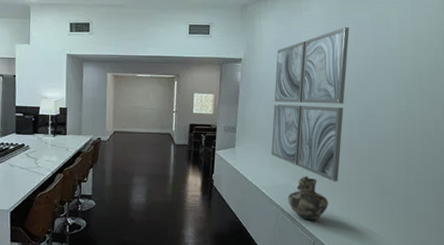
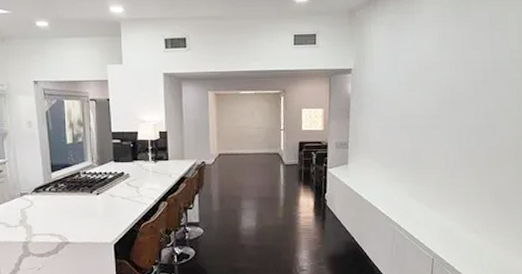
wall art: present [271,27,349,182] -> none [386,29,466,195]
vase: present [288,176,328,220] -> none [404,190,447,236]

